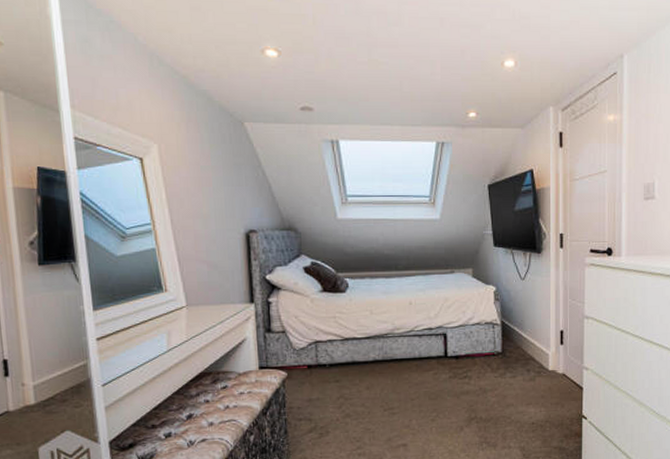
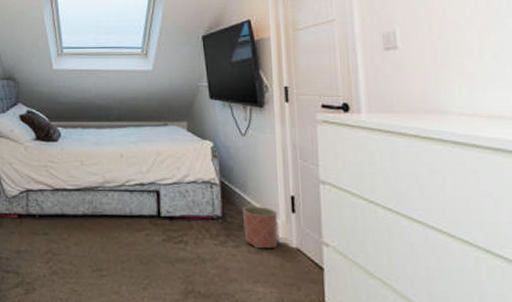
planter: none [519,341,548,377] -> present [242,206,278,249]

